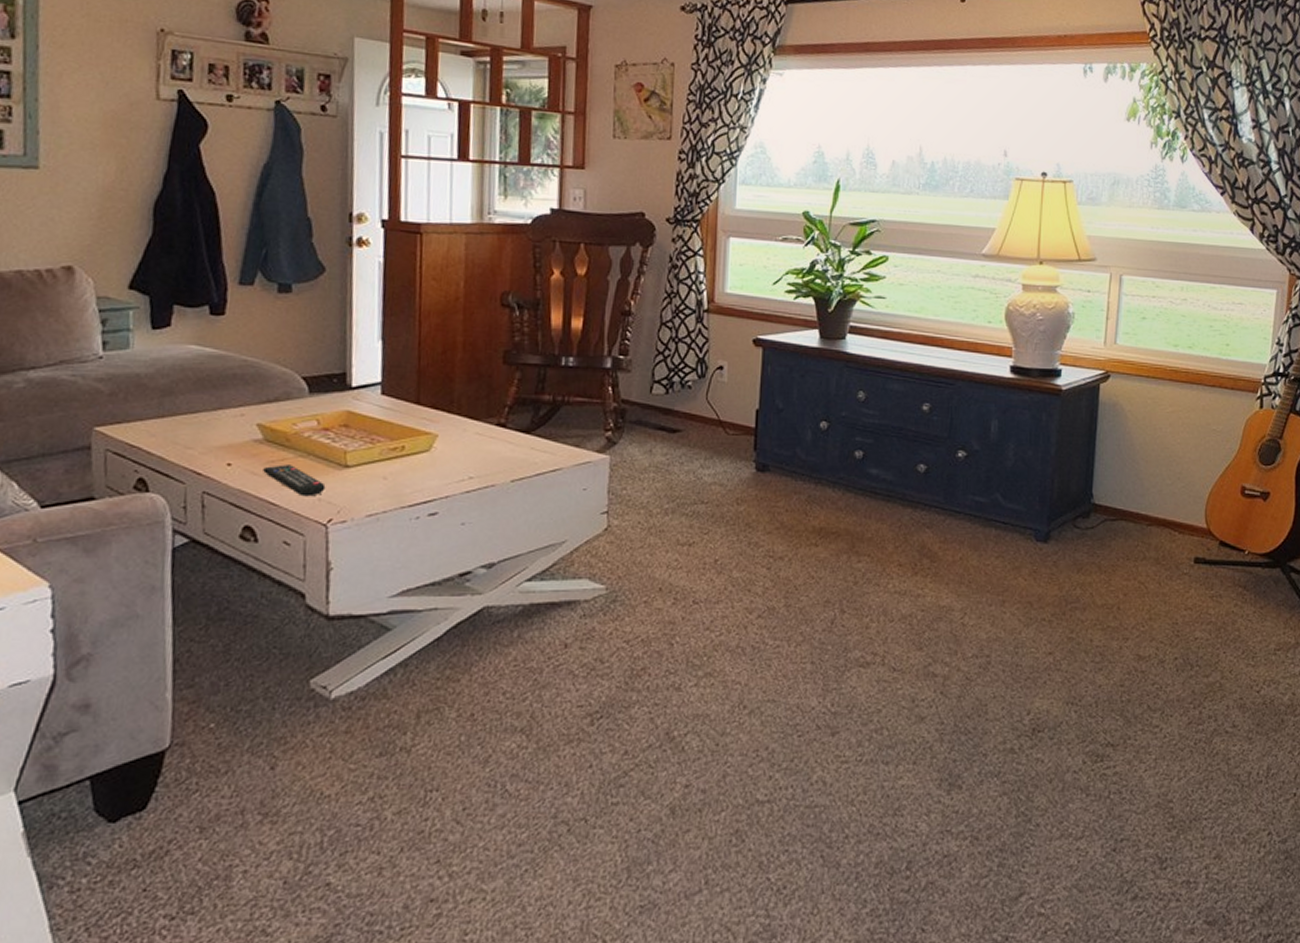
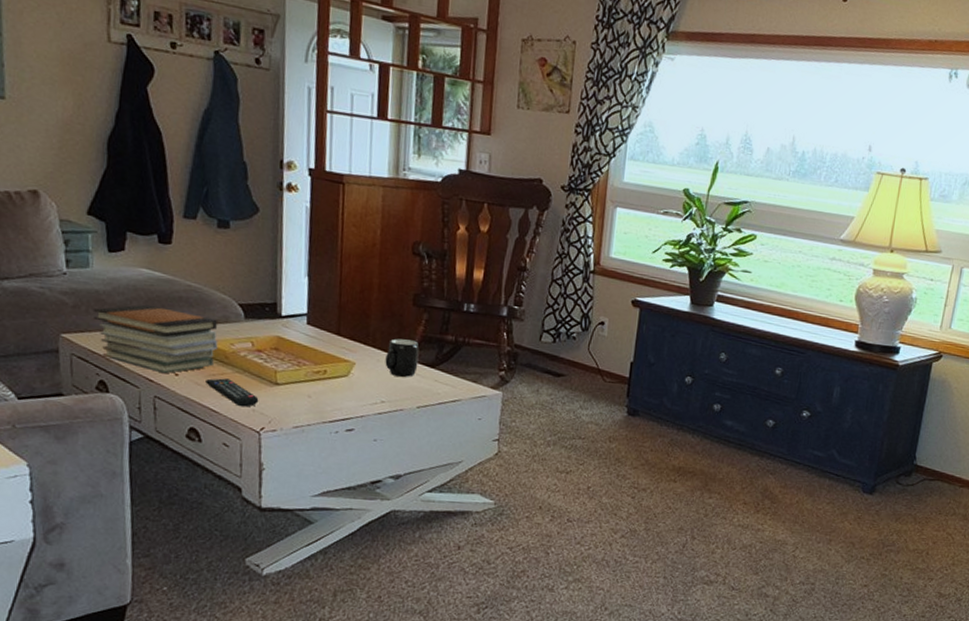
book stack: none [132,385,278,465] -> present [92,304,218,374]
mug: none [472,403,512,448] -> present [385,338,419,378]

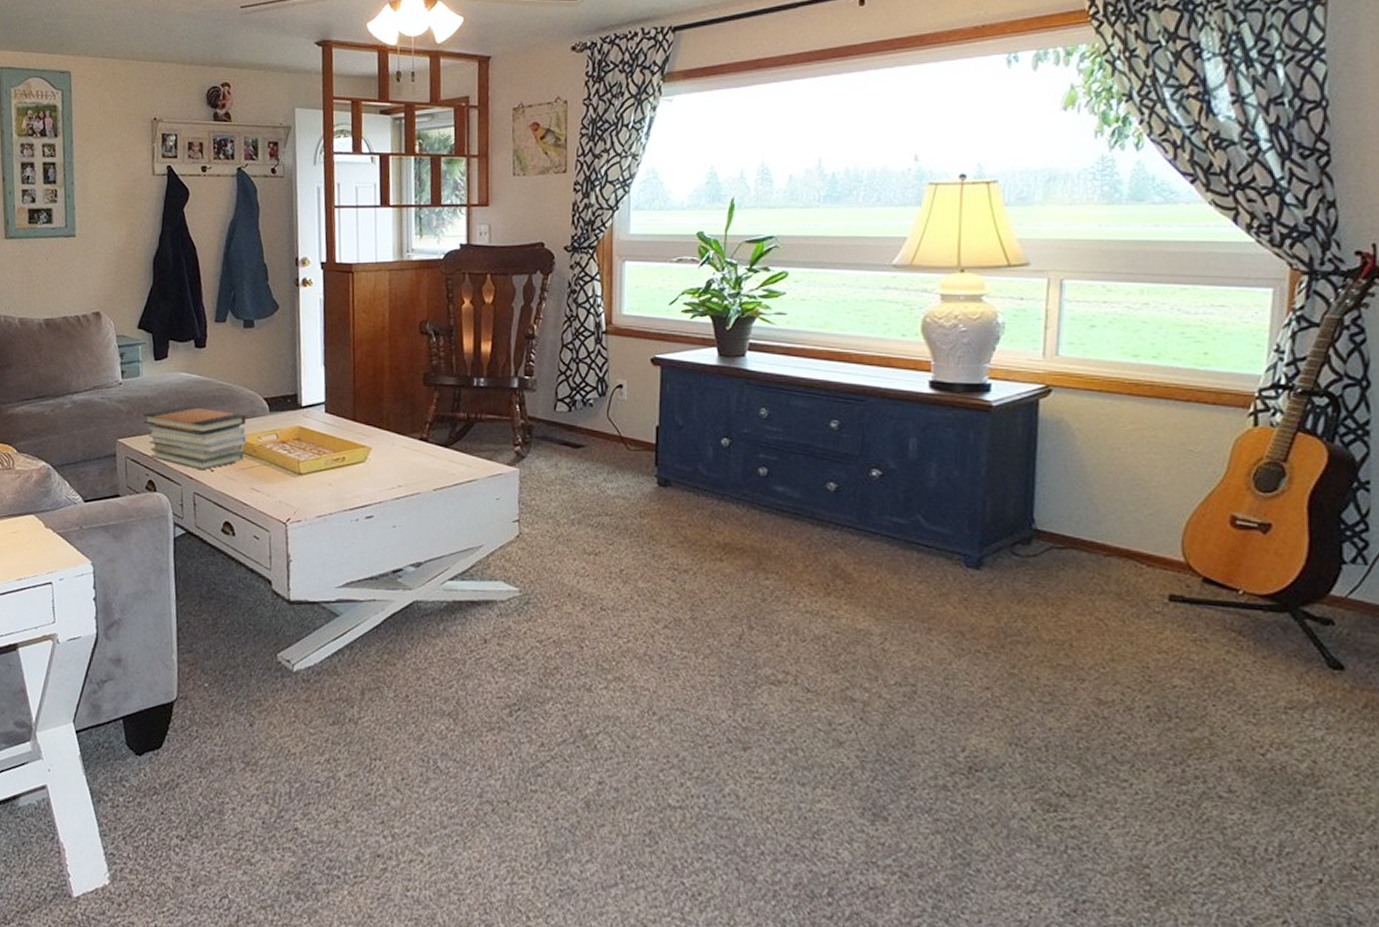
remote control: present [205,378,259,408] -> none [237,471,284,499]
mug: present [385,338,419,378] -> none [400,420,432,460]

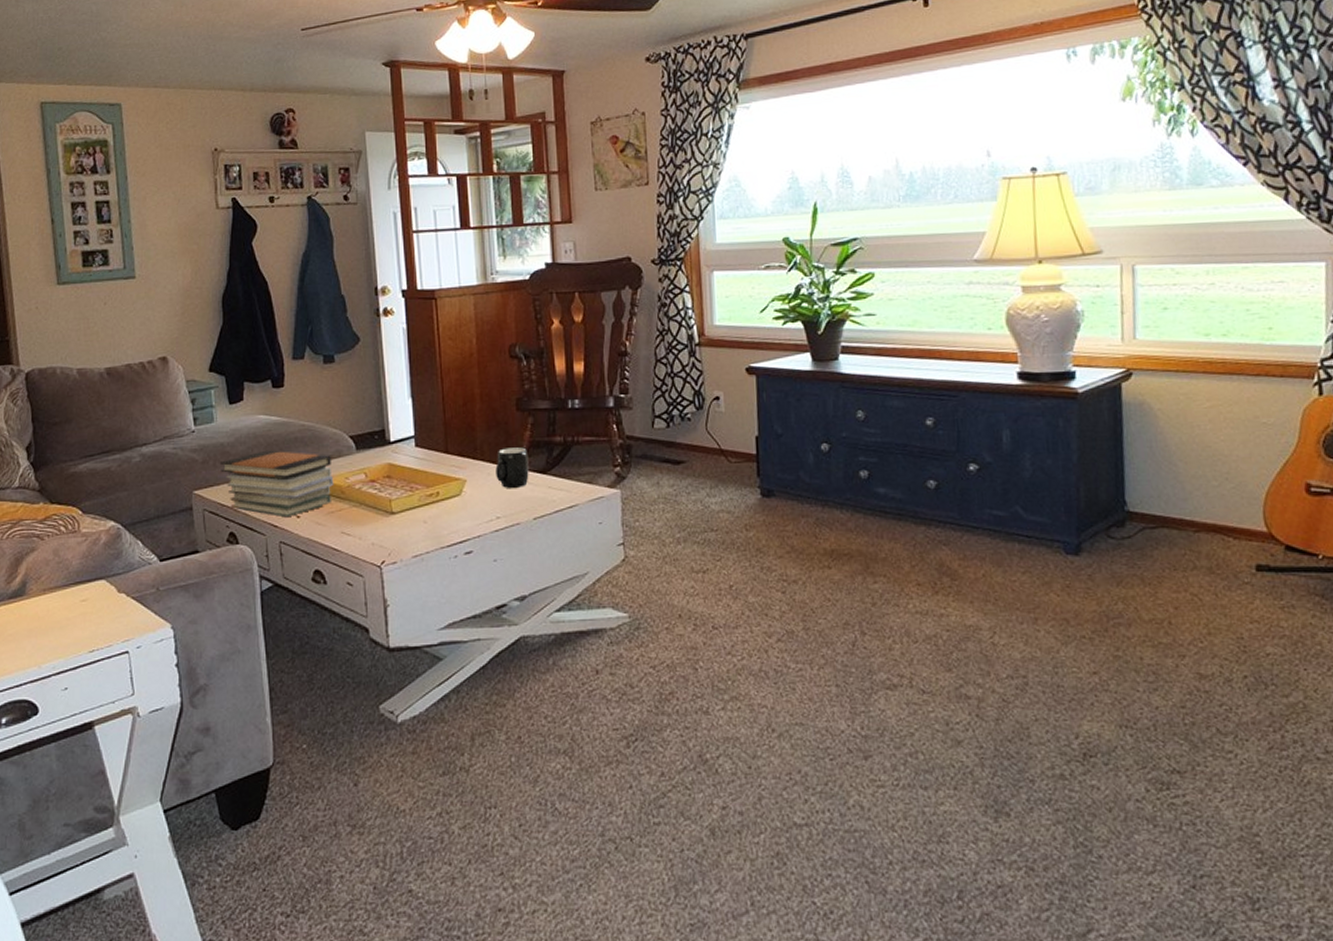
mug: none [400,420,432,460] -> present [495,447,529,489]

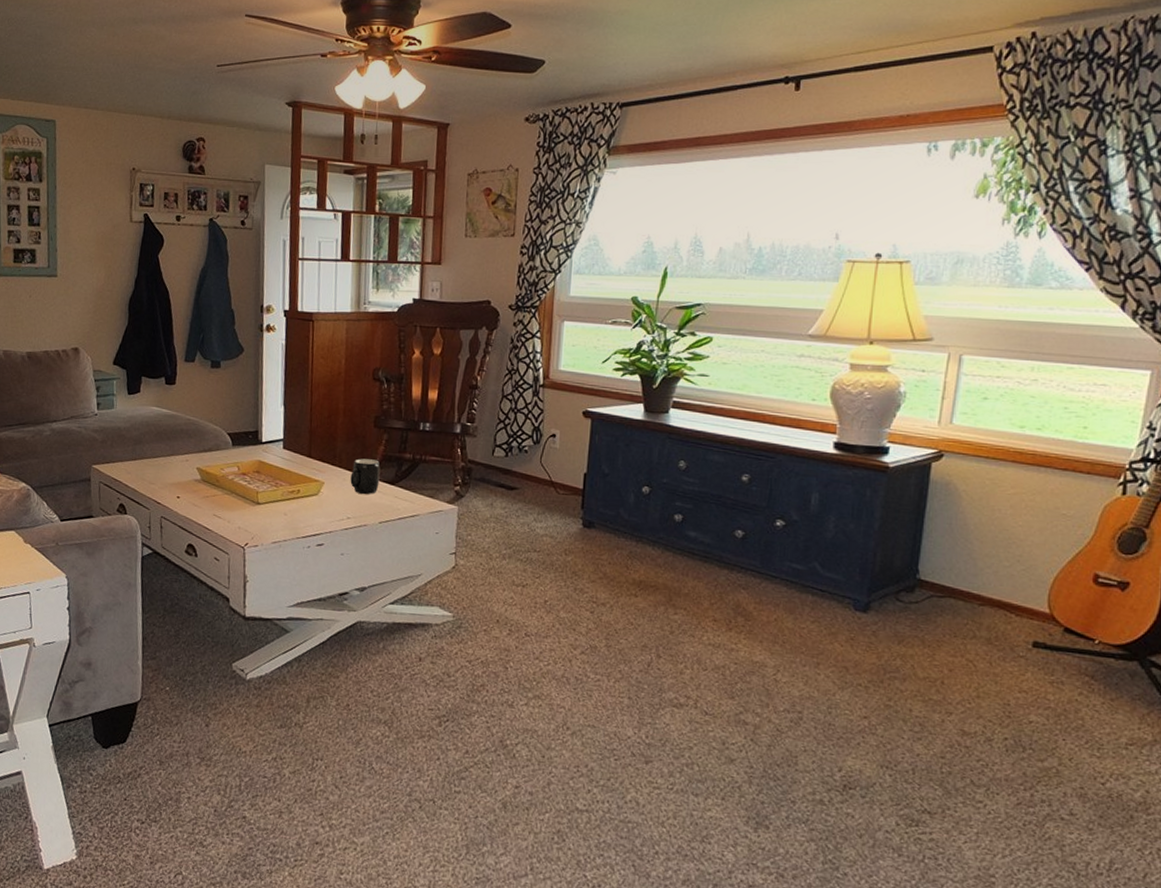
book stack: present [219,450,334,518] -> none [116,437,211,497]

